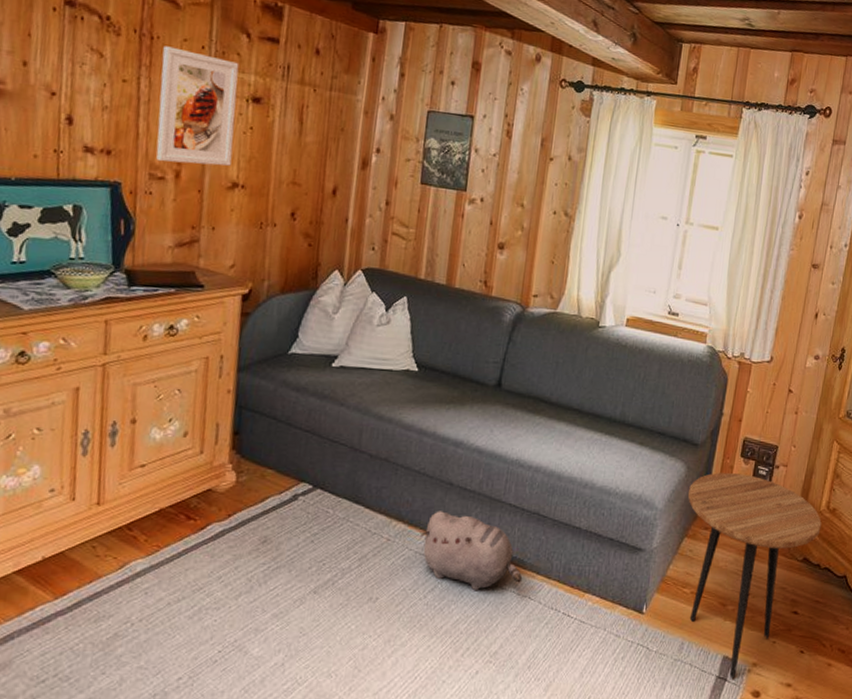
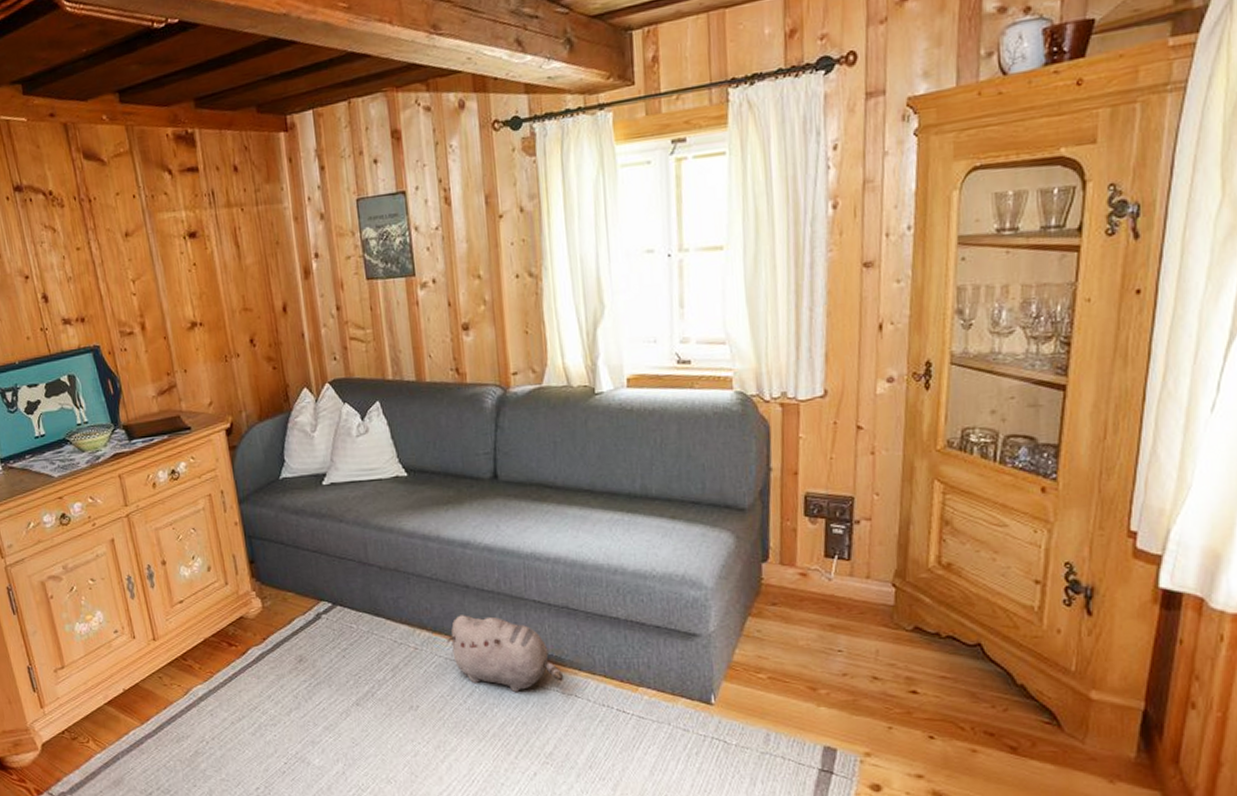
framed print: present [156,46,239,166] -> none [101,202,185,318]
side table: present [687,472,822,680] -> none [742,536,933,773]

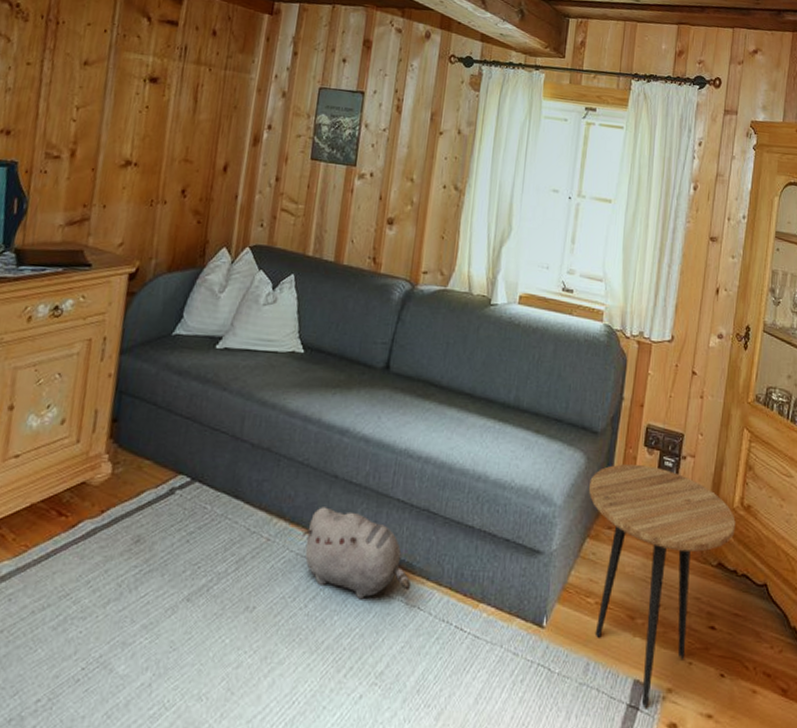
side table: none [742,536,933,773] -> present [588,464,736,709]

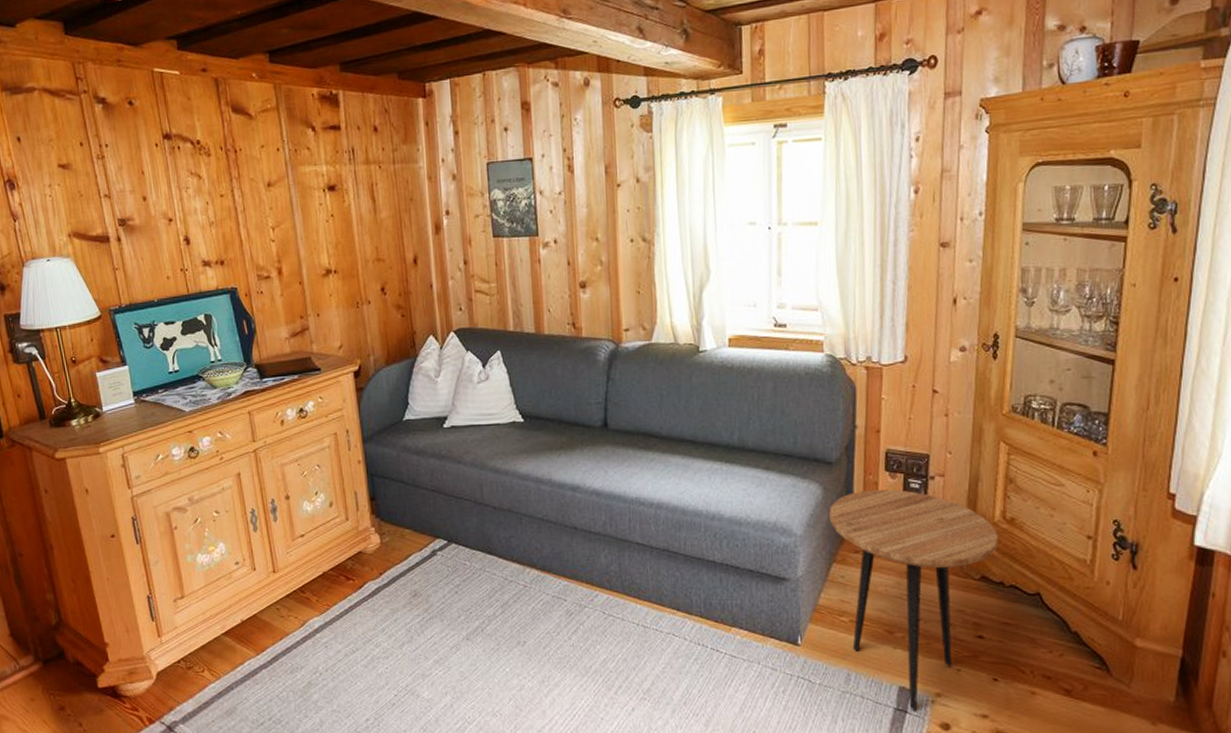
plush toy: present [302,507,410,600] -> none [555,555,662,631]

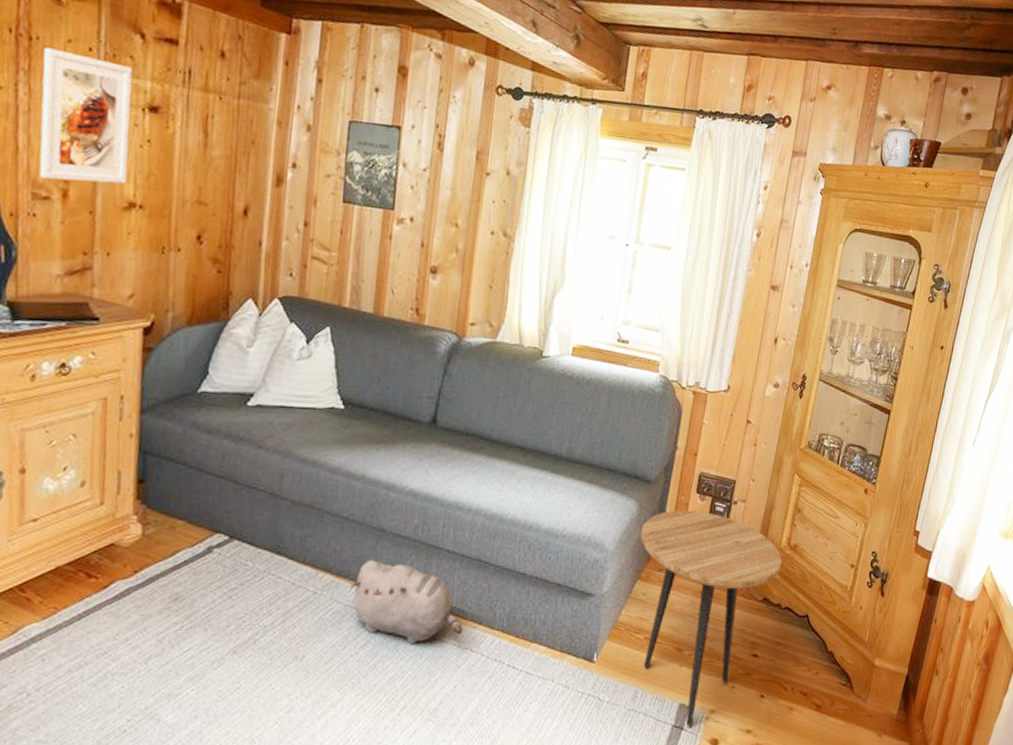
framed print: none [246,155,321,263] -> present [39,47,133,184]
plush toy: none [555,555,662,631] -> present [350,560,462,645]

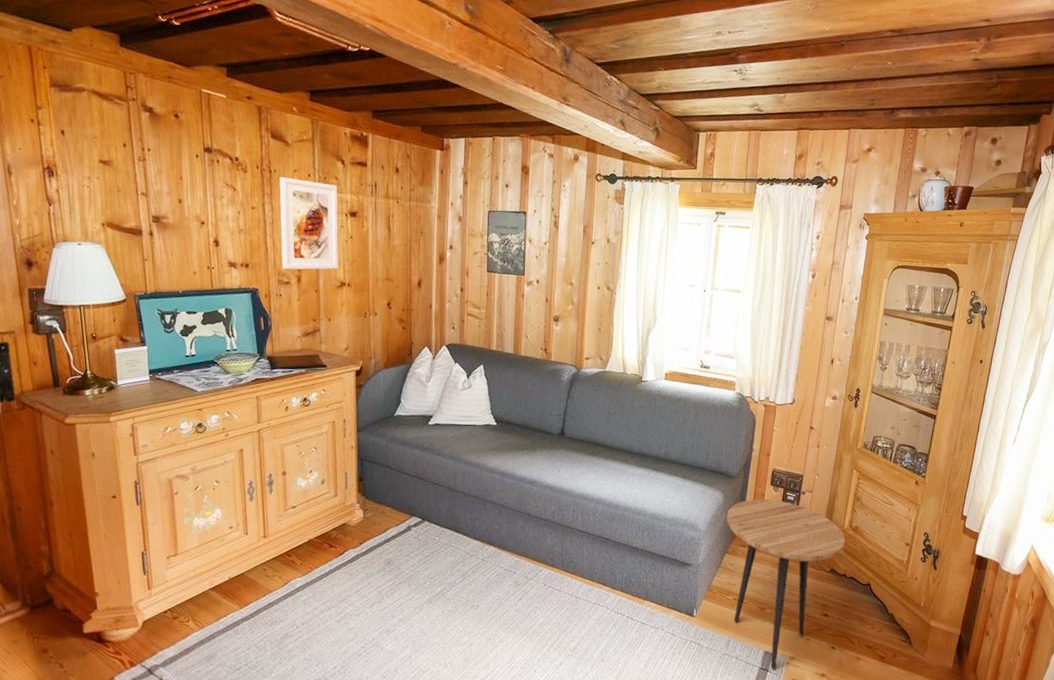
plush toy: present [350,560,462,645] -> none [508,536,591,600]

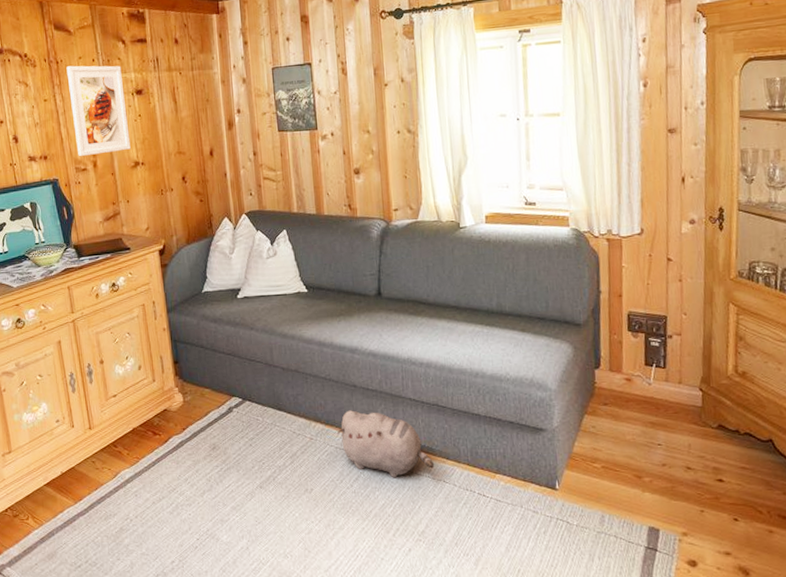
plush toy: none [508,536,591,600] -> present [337,410,434,478]
side table: present [726,499,846,671] -> none [579,347,733,550]

